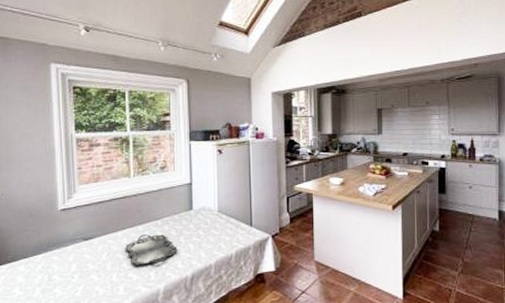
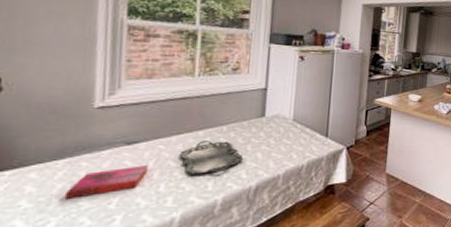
hardback book: none [45,258,103,287] -> present [66,165,149,198]

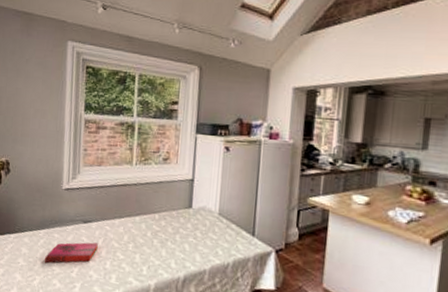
serving tray: present [180,141,244,174] -> none [121,226,173,258]

